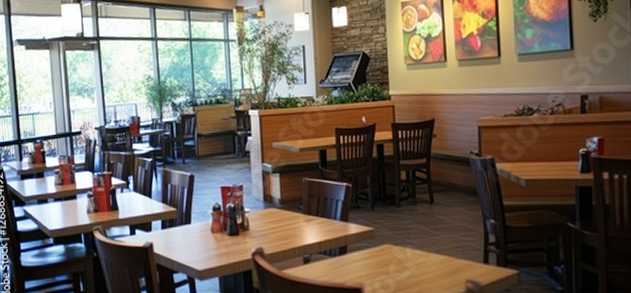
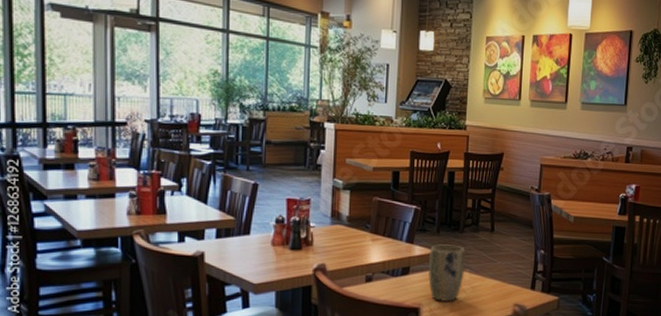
plant pot: none [365,220,406,281] -> present [428,244,465,301]

